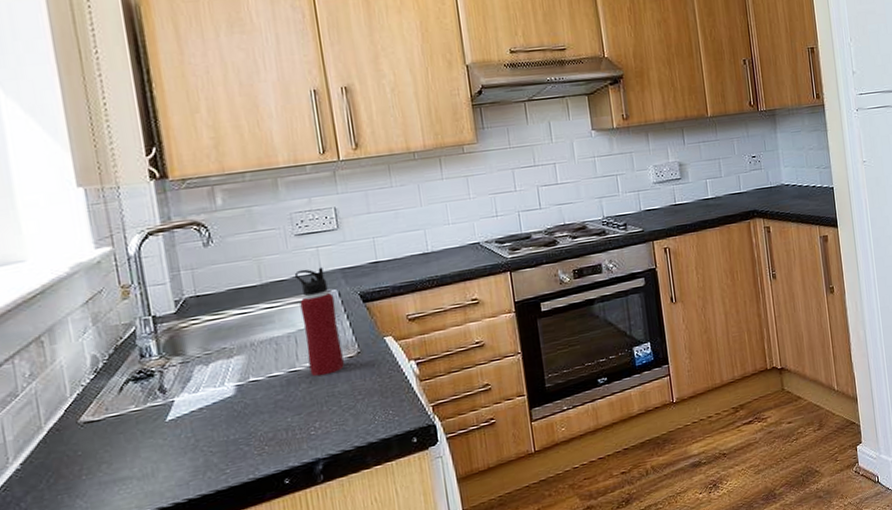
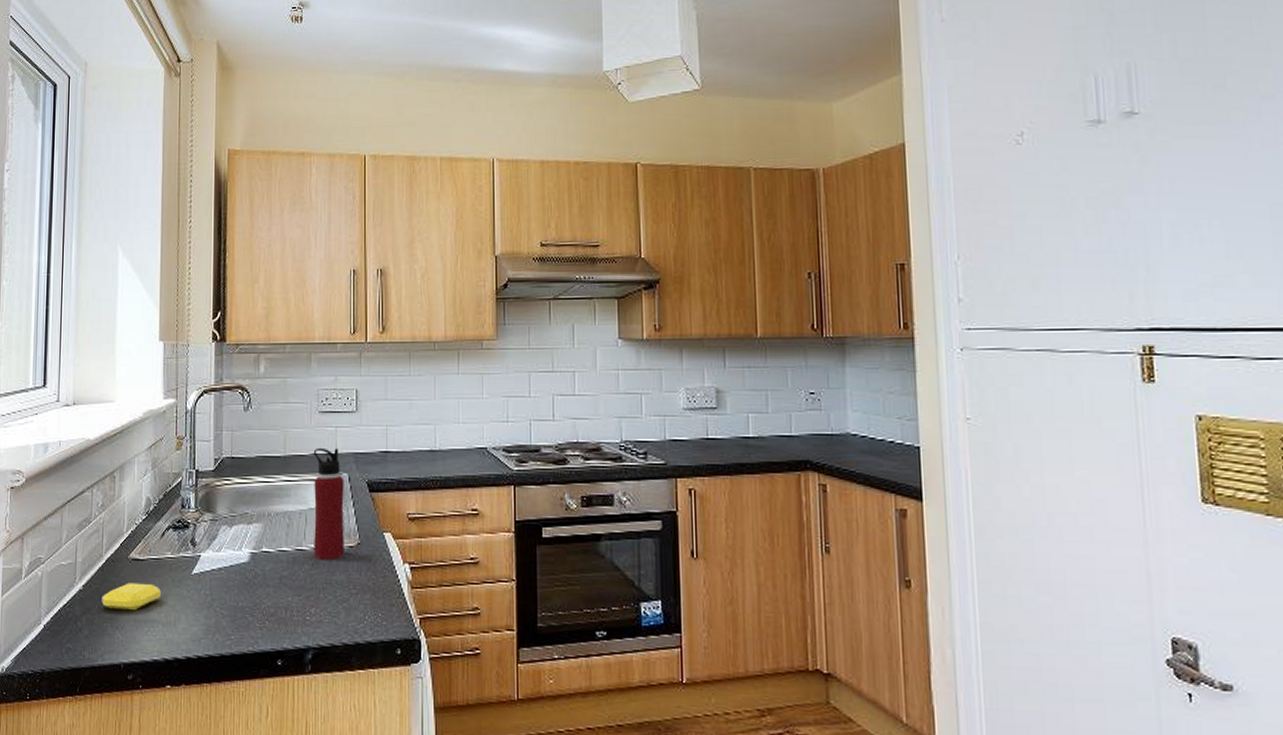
soap bar: none [50,442,130,480] -> present [102,582,161,611]

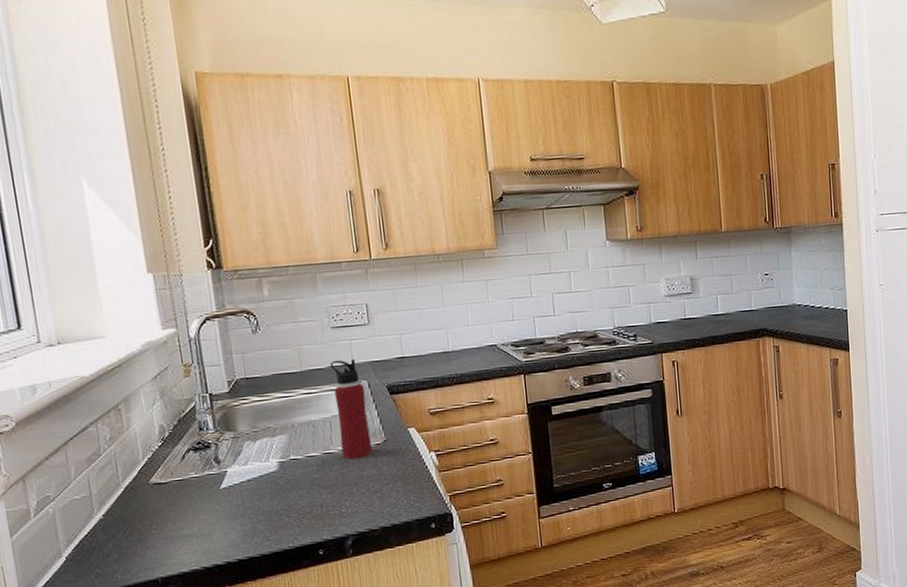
soap bar: present [102,582,161,611] -> none [126,503,190,532]

